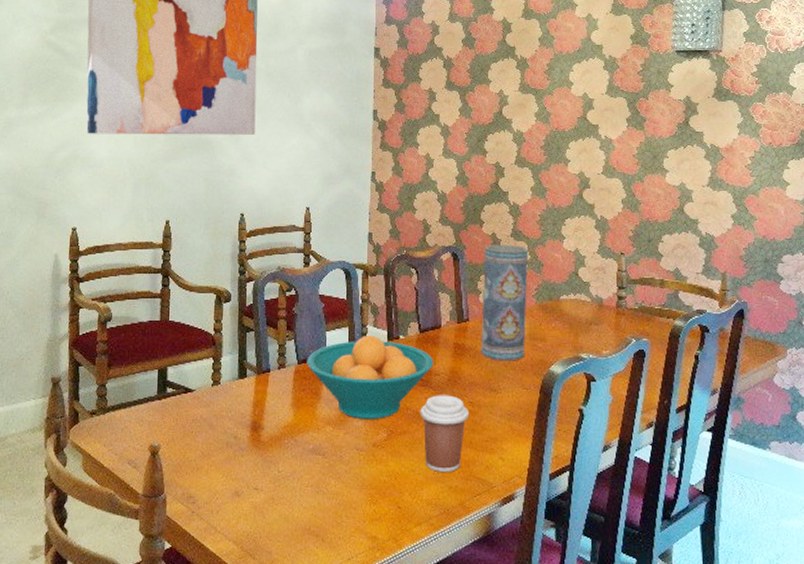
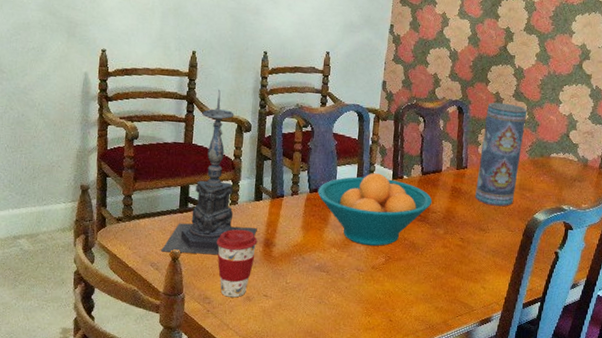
candle holder: none [139,258,243,446] -> present [161,89,257,255]
coffee cup: none [198,413,244,494] -> present [216,229,258,298]
coffee cup: present [420,395,470,473] -> none [415,229,460,296]

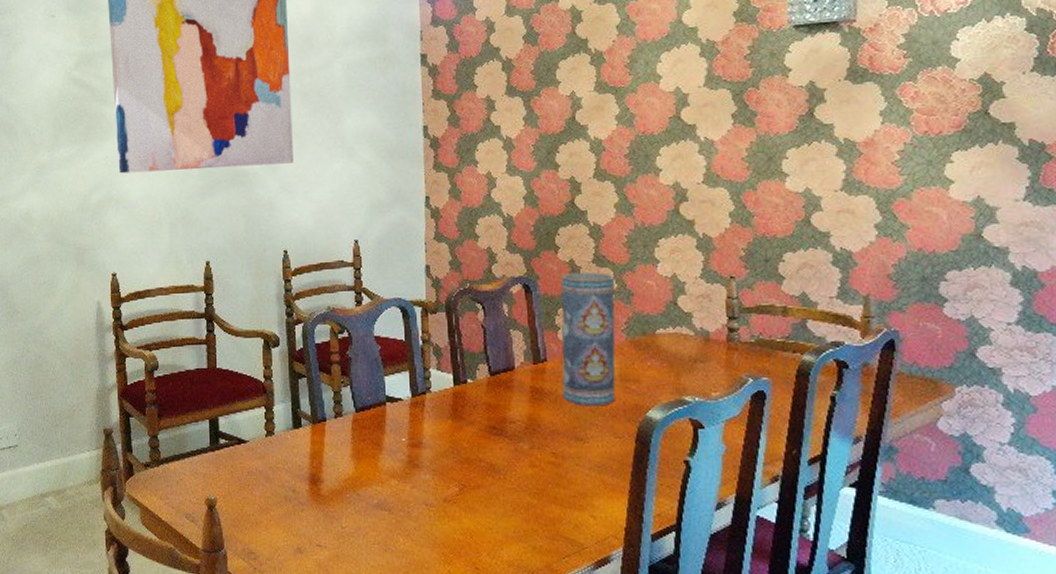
candle holder: present [161,89,257,255] -> none [195,301,300,500]
coffee cup: present [216,229,258,298] -> none [255,465,302,550]
fruit bowl: present [317,173,433,246] -> none [365,380,508,472]

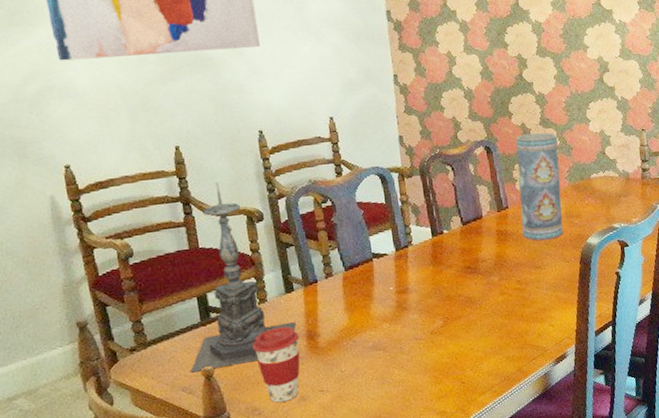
candle holder: none [195,301,300,500] -> present [190,182,296,373]
coffee cup: none [255,465,302,550] -> present [252,326,300,403]

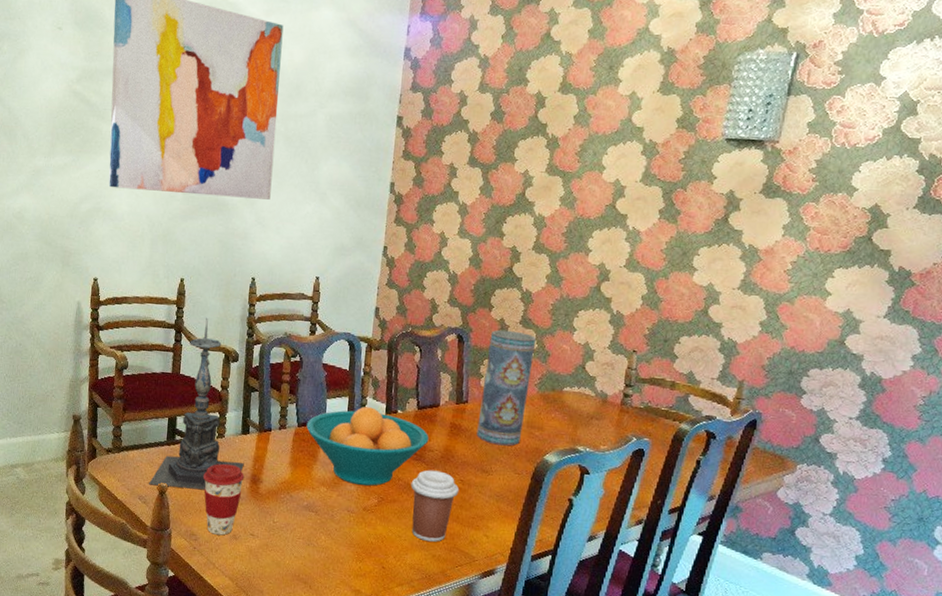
fruit bowl: none [353,234,480,313] -> present [306,406,429,486]
coffee cup: none [471,277,519,347] -> present [411,469,460,542]

